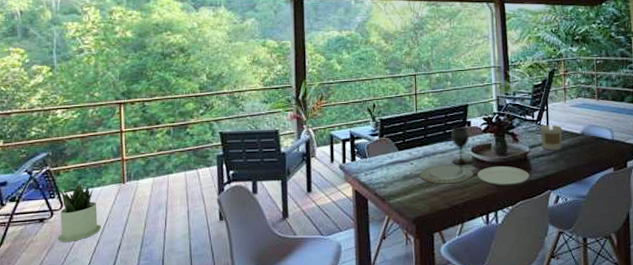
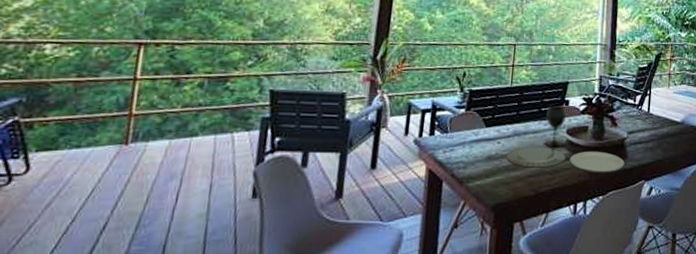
planter: present [58,184,101,242] -> none [12,142,82,218]
candle: present [541,123,563,151] -> none [640,109,663,138]

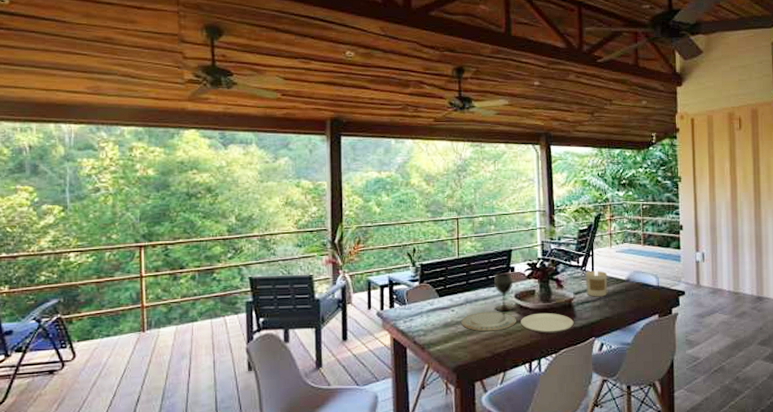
candle: none [640,109,663,138] -> present [586,269,608,297]

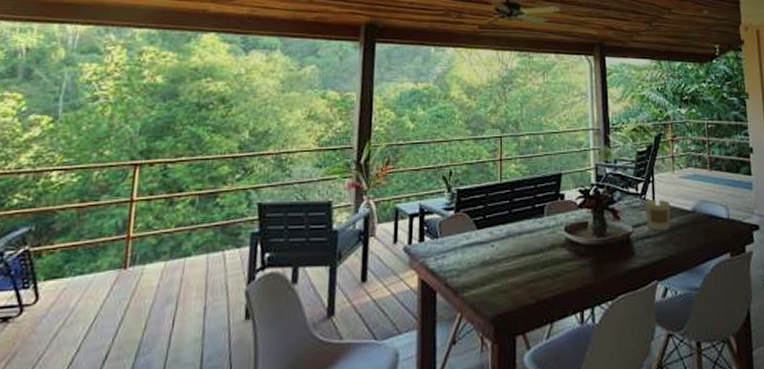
plate: present [461,311,516,332] -> none [502,247,566,272]
wine glass: present [494,272,514,312] -> none [541,200,563,248]
plate: present [521,312,574,334] -> none [571,249,633,275]

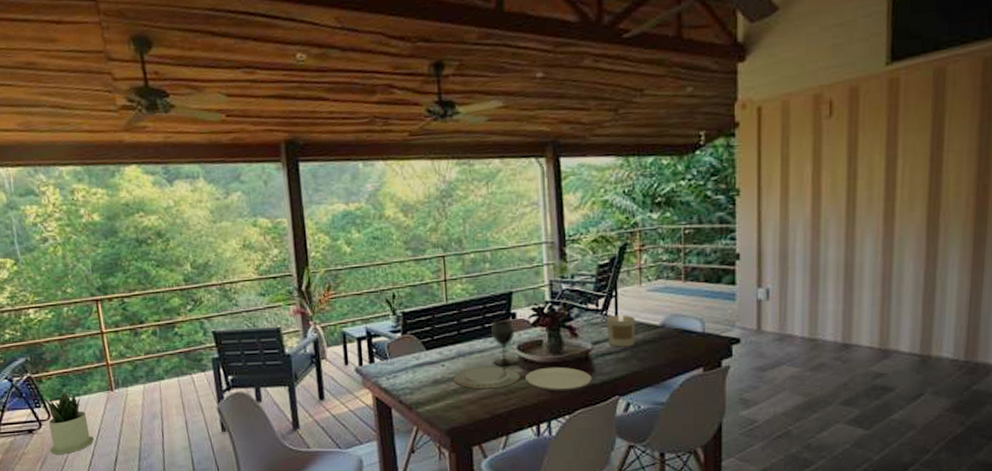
planter: none [23,269,86,350] -> present [45,392,94,454]
plate: none [502,247,566,272] -> present [453,366,520,390]
wine glass: none [541,200,563,248] -> present [491,319,517,366]
plate: none [571,249,633,275] -> present [525,366,592,392]

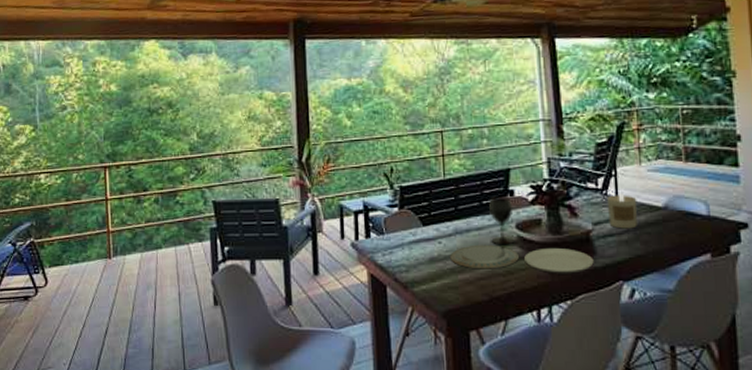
planter: present [45,392,94,454] -> none [42,258,87,323]

